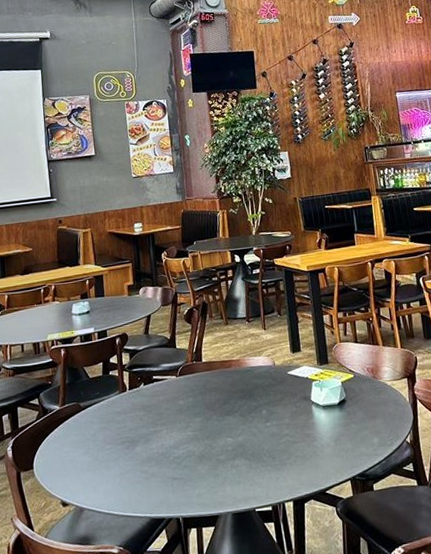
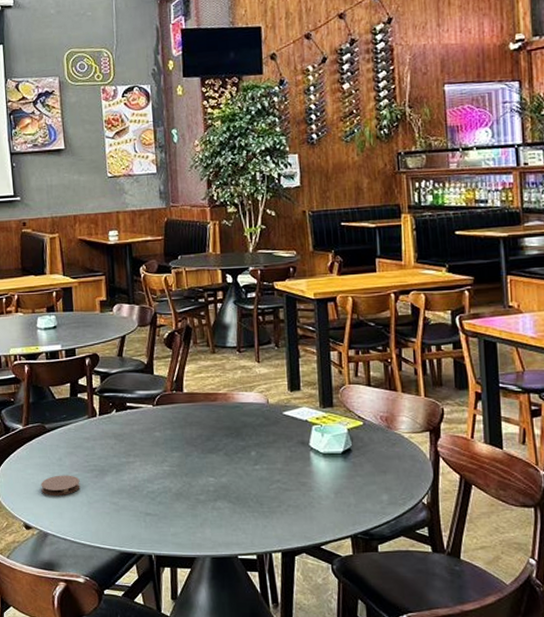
coaster: none [76,449,113,471] -> present [41,475,80,497]

